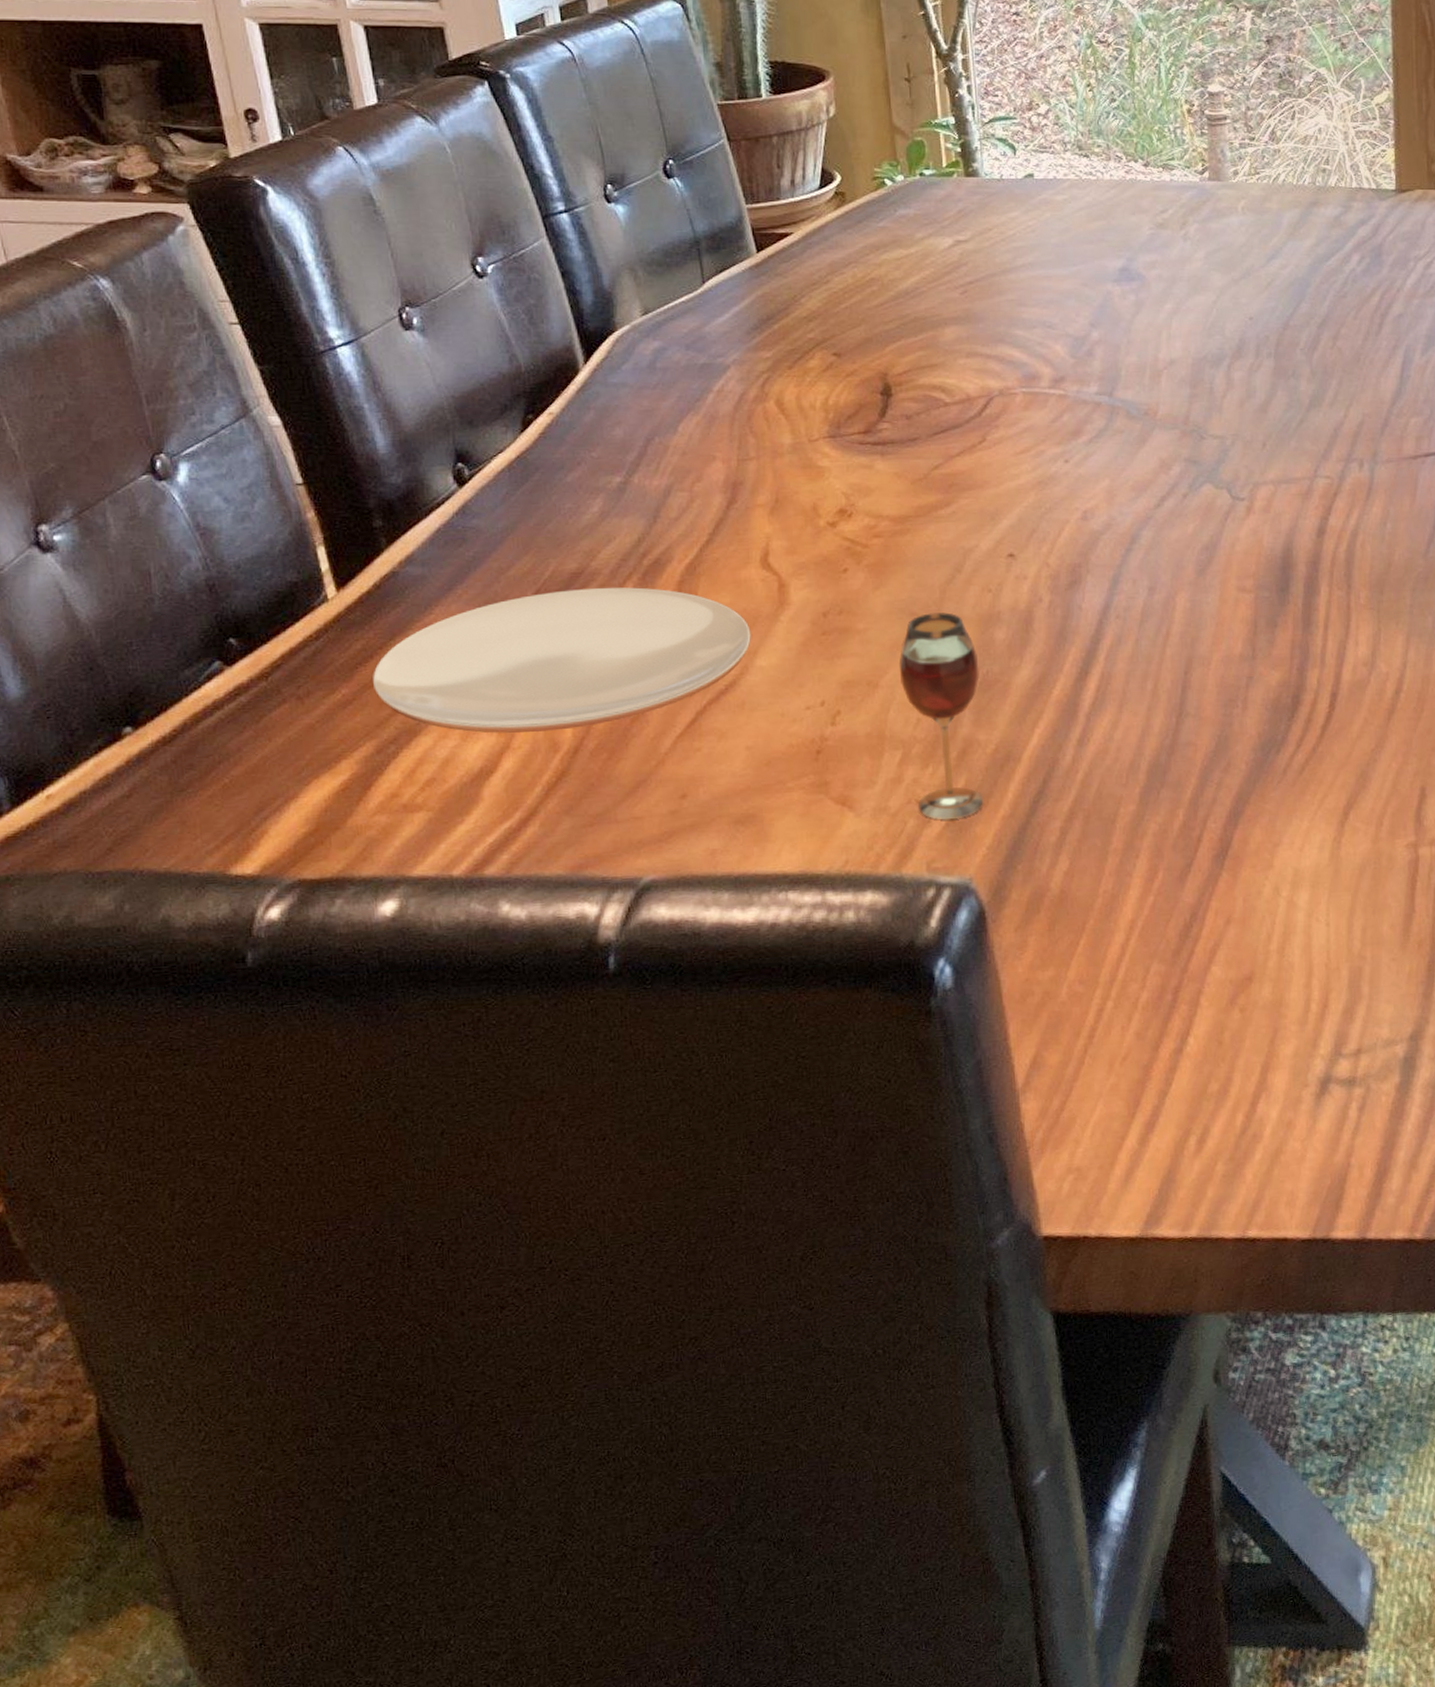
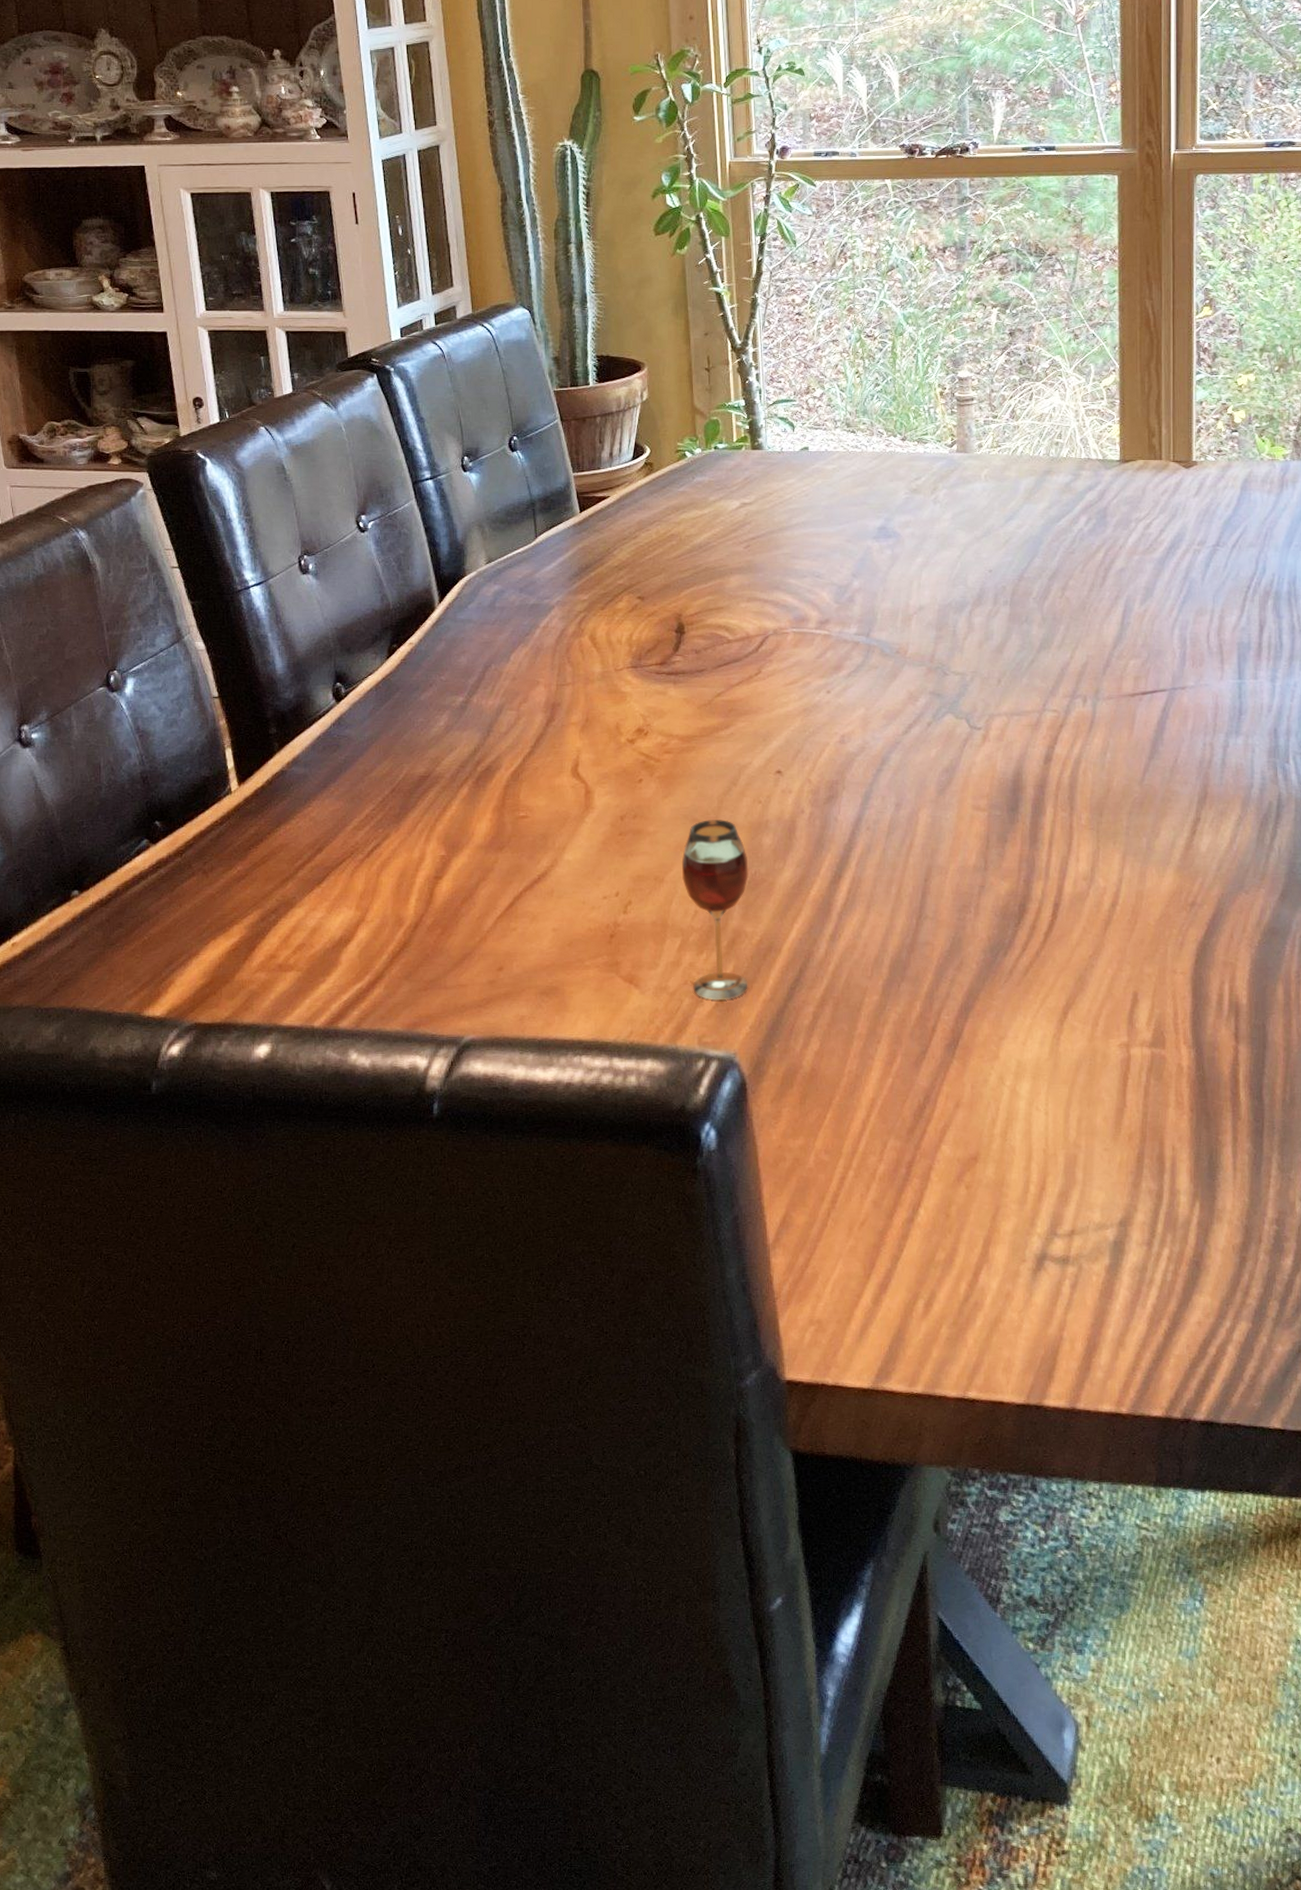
plate: present [372,587,751,734] -> none [261,790,561,909]

